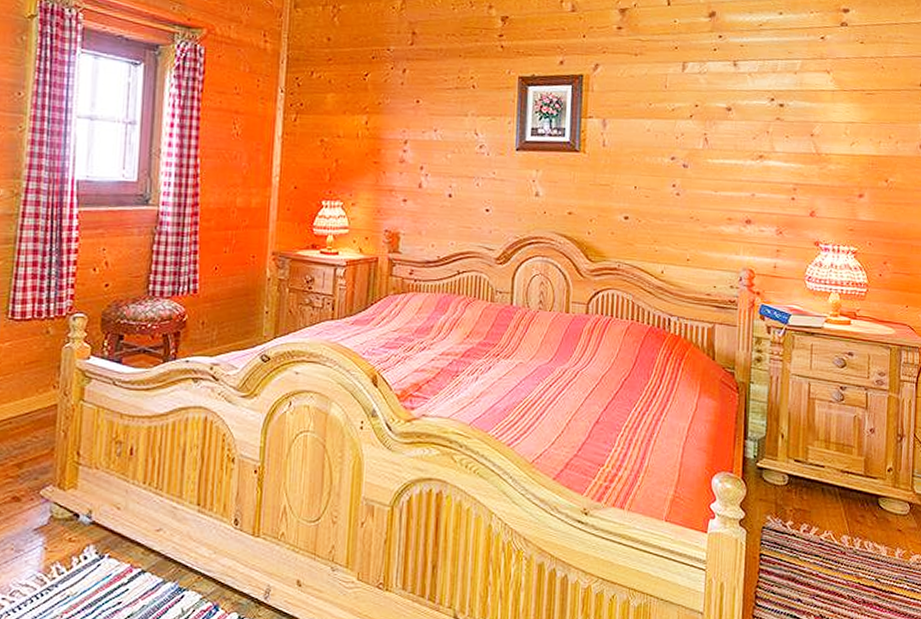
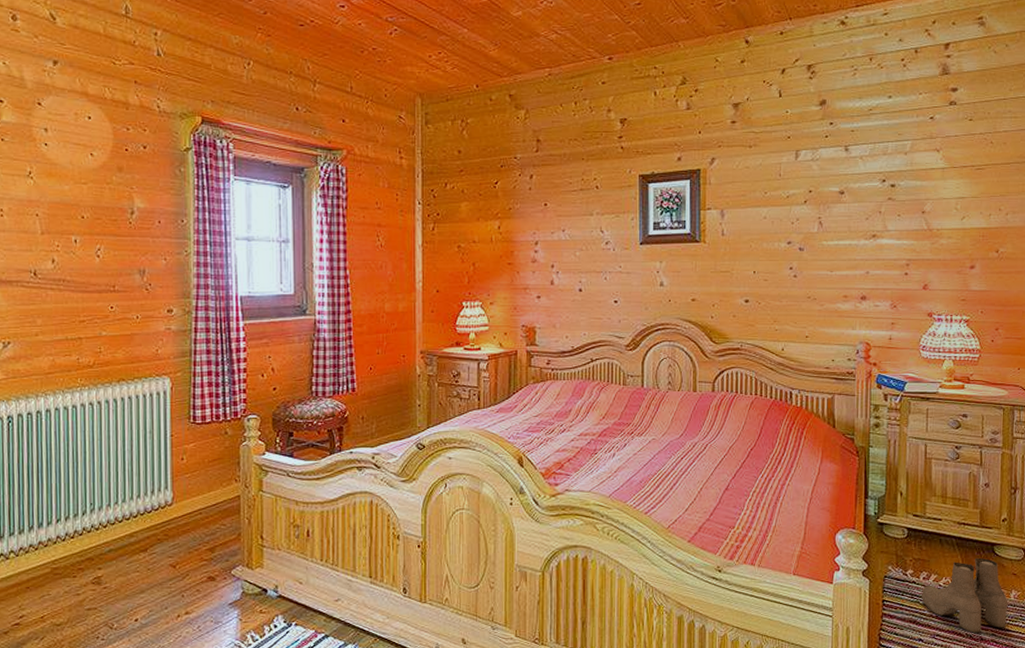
boots: none [801,510,893,596] -> present [921,557,1008,634]

